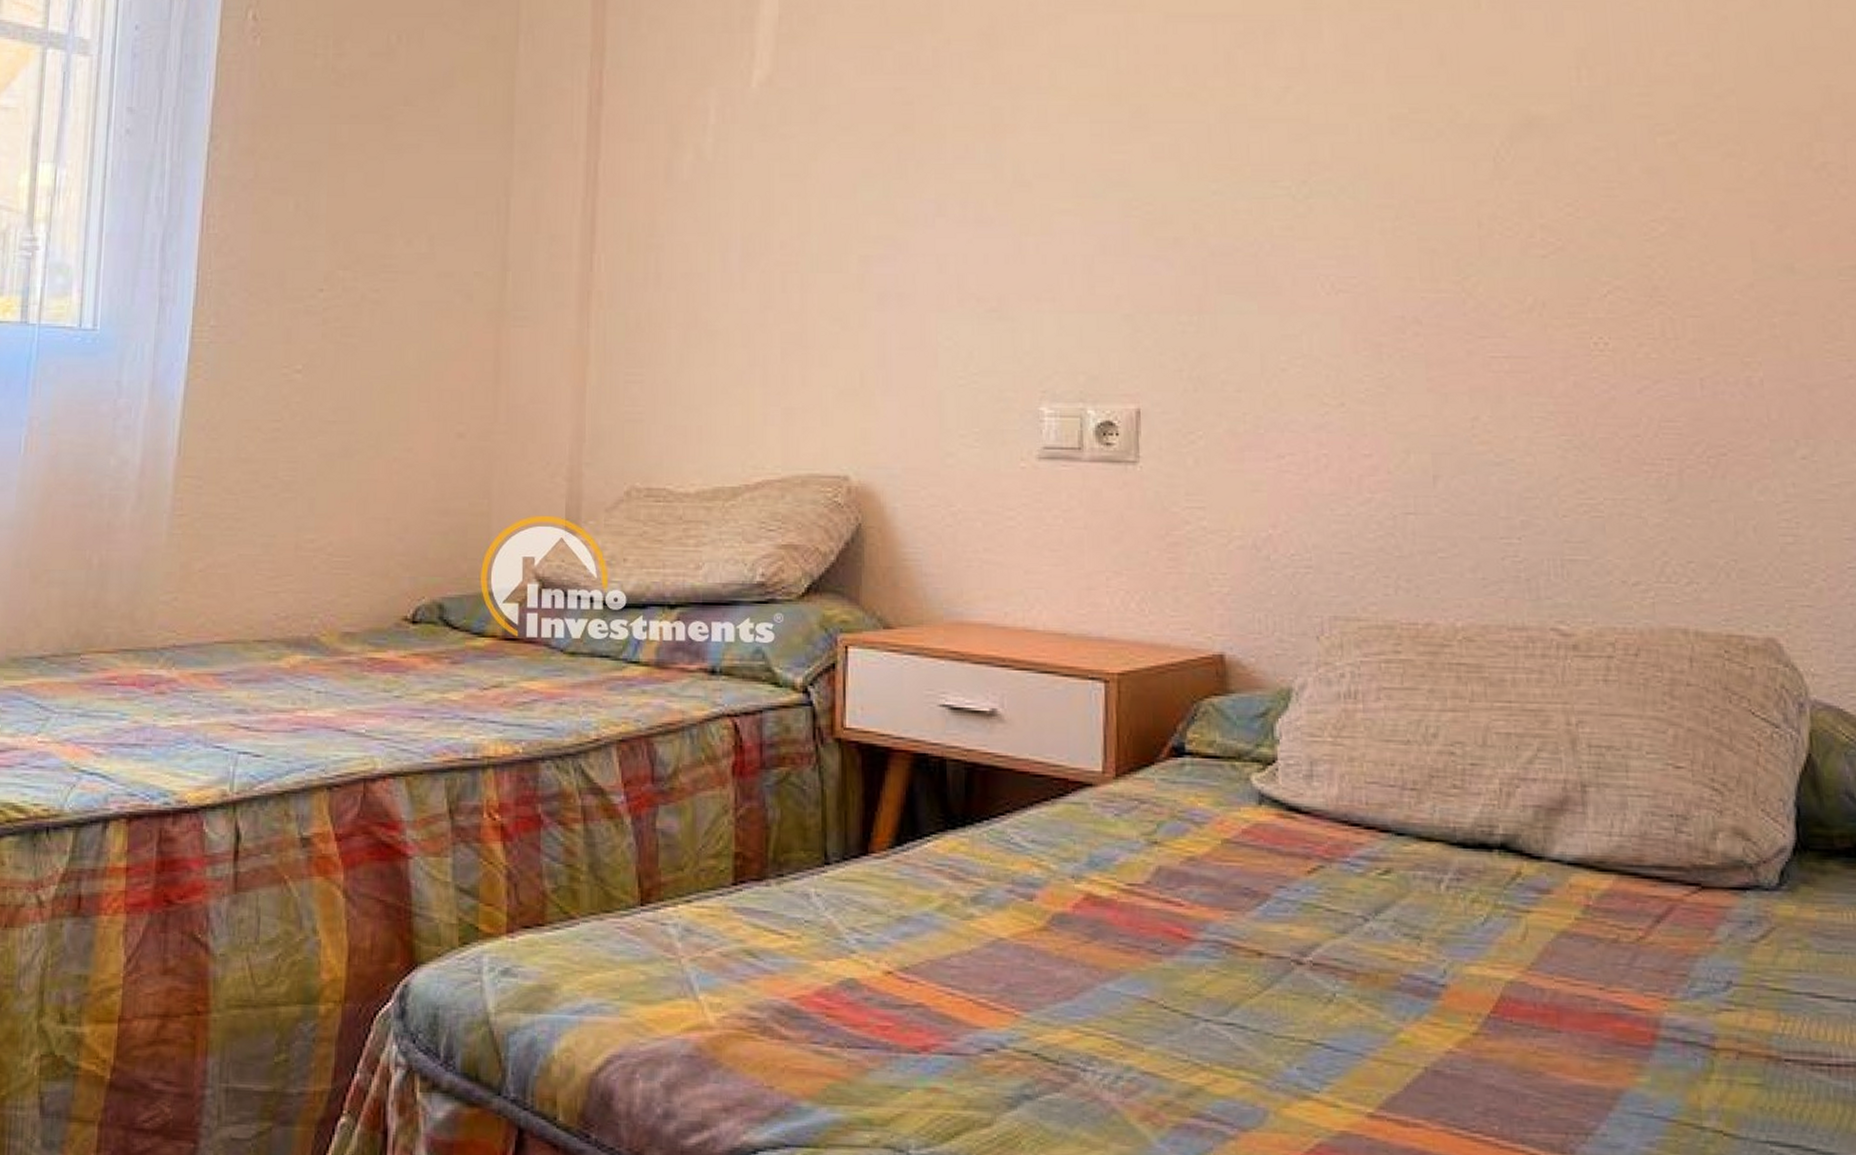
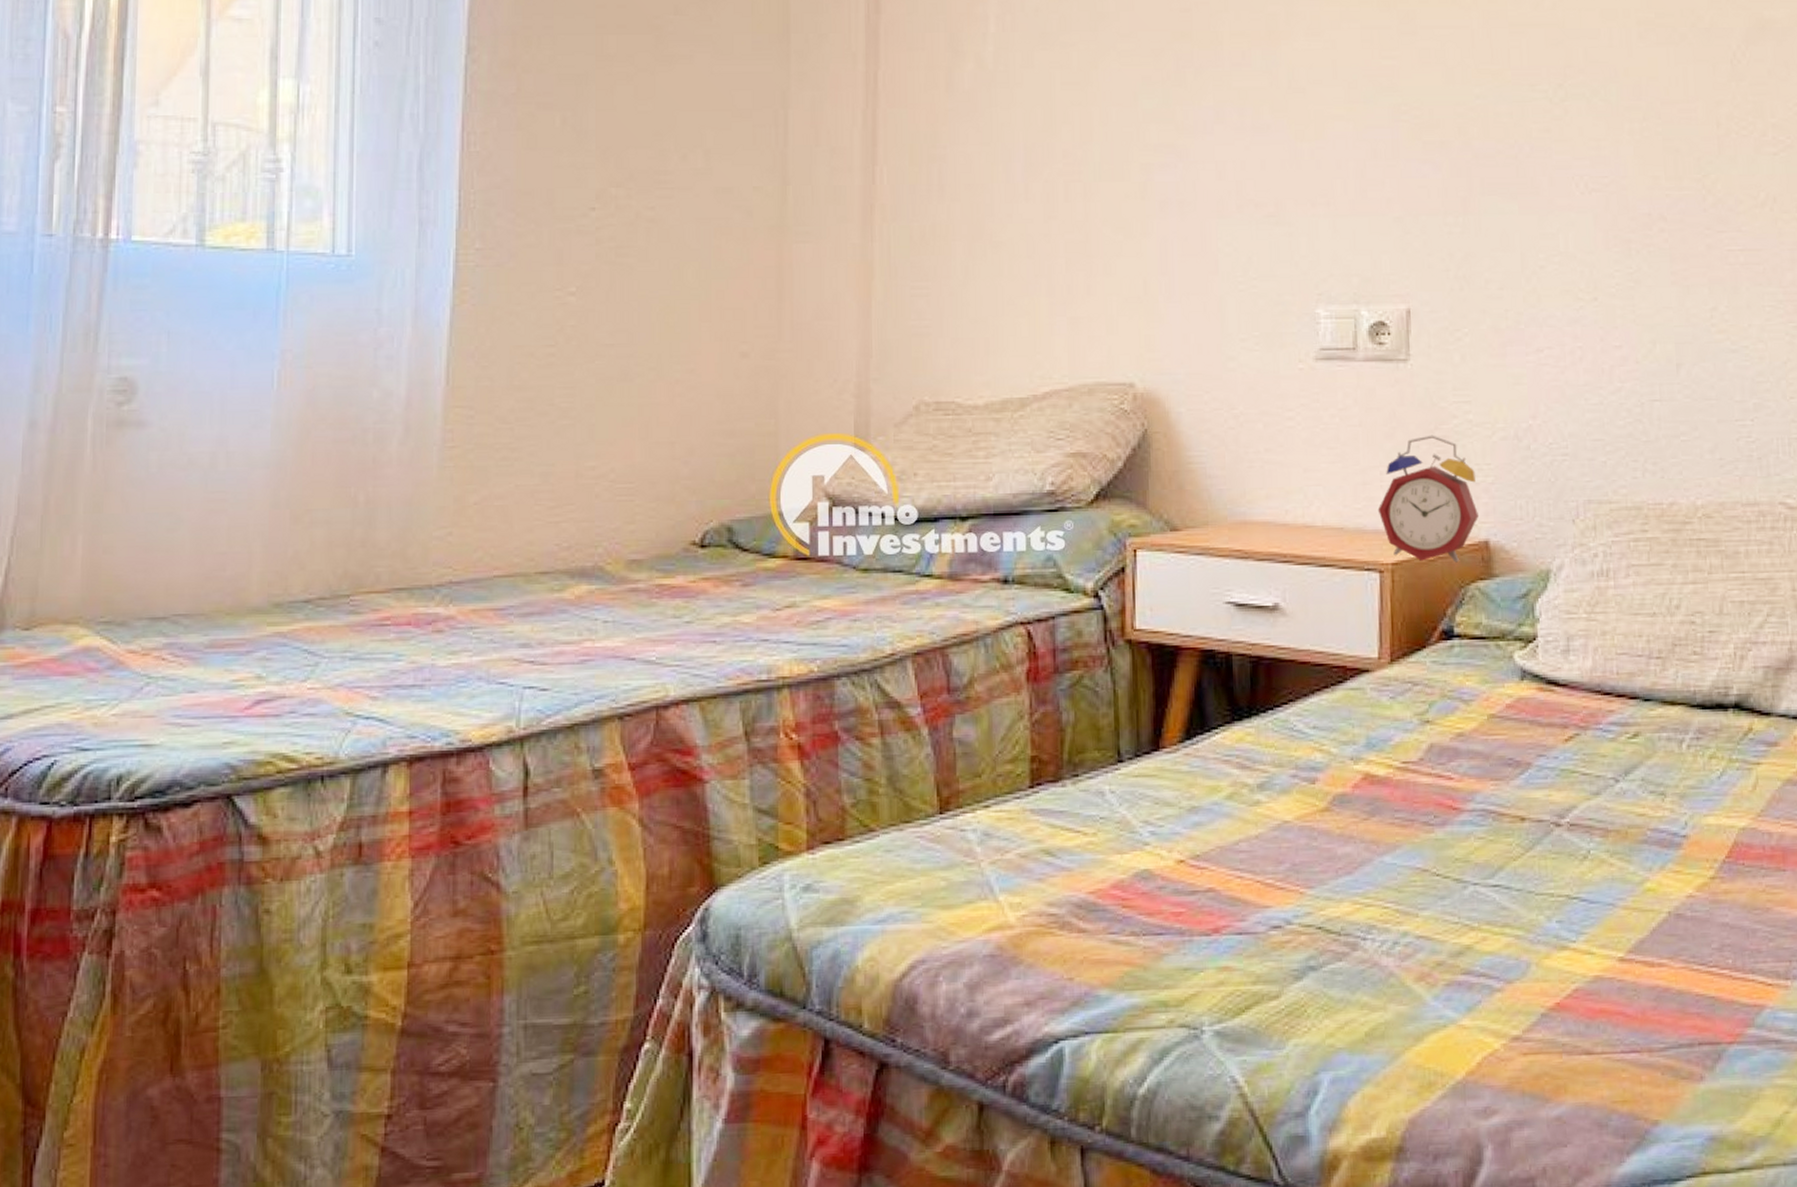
alarm clock: none [1103,540,1214,676] -> present [1377,435,1480,563]

